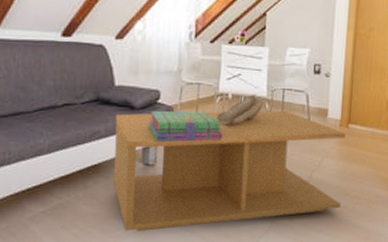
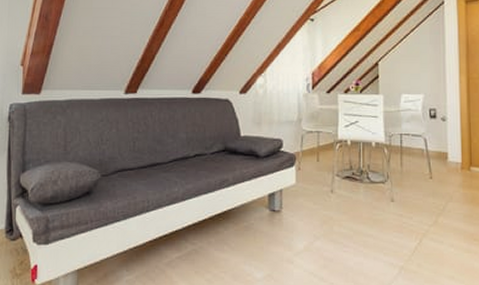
coffee table: present [114,110,346,231] -> none [242,155,470,277]
stack of books: present [148,110,222,142] -> none [272,157,344,189]
decorative bowl: present [217,94,267,125] -> none [337,140,386,171]

